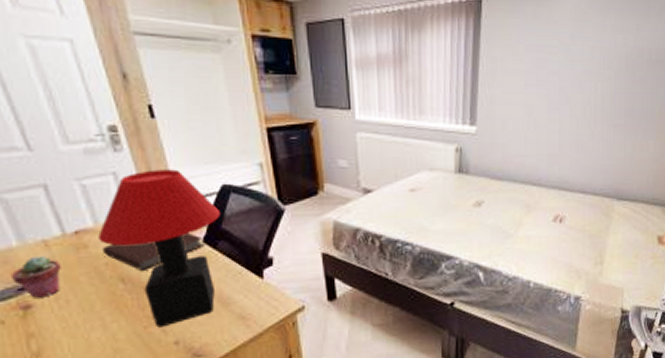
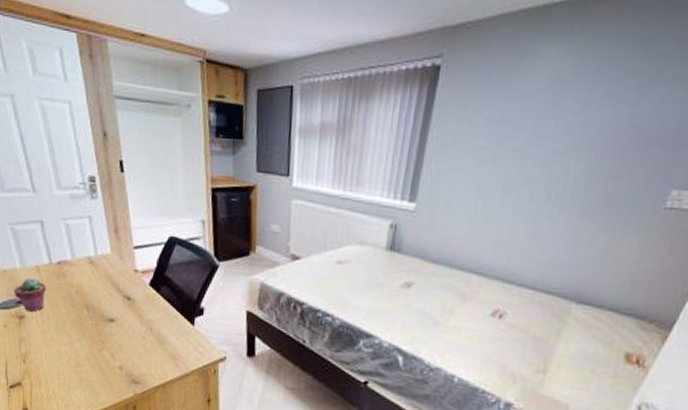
table lamp: present [98,169,220,328] -> none [74,217,165,353]
notebook: present [101,232,206,272] -> none [75,274,151,303]

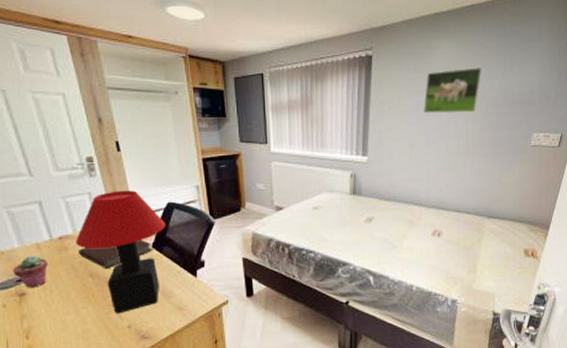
table lamp: none [74,217,165,353] -> present [76,190,165,314]
notebook: none [75,274,151,303] -> present [77,239,154,270]
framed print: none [504,86,606,154] -> present [424,66,483,114]

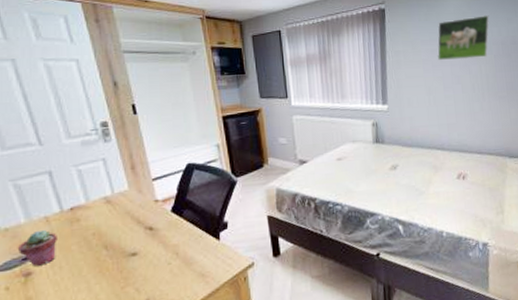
table lamp: present [76,190,165,314] -> none [89,153,185,288]
notebook: present [77,239,154,270] -> none [90,204,174,240]

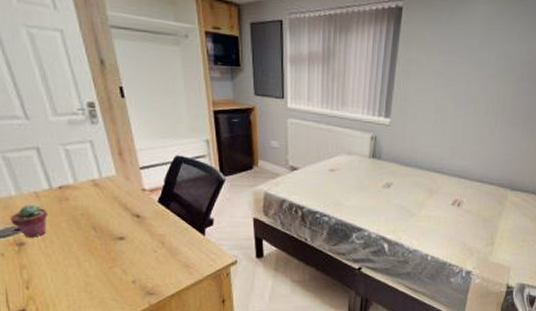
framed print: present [437,14,490,60] -> none [453,26,521,77]

